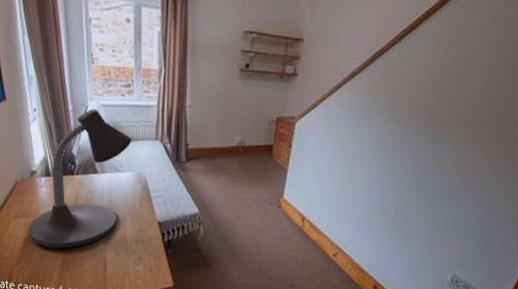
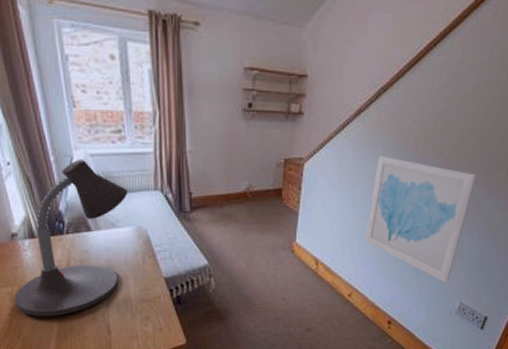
wall art: none [352,118,476,253] -> present [364,155,477,283]

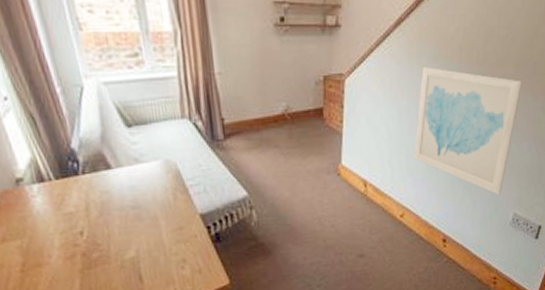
desk lamp: present [14,159,128,317] -> none [25,88,152,271]

